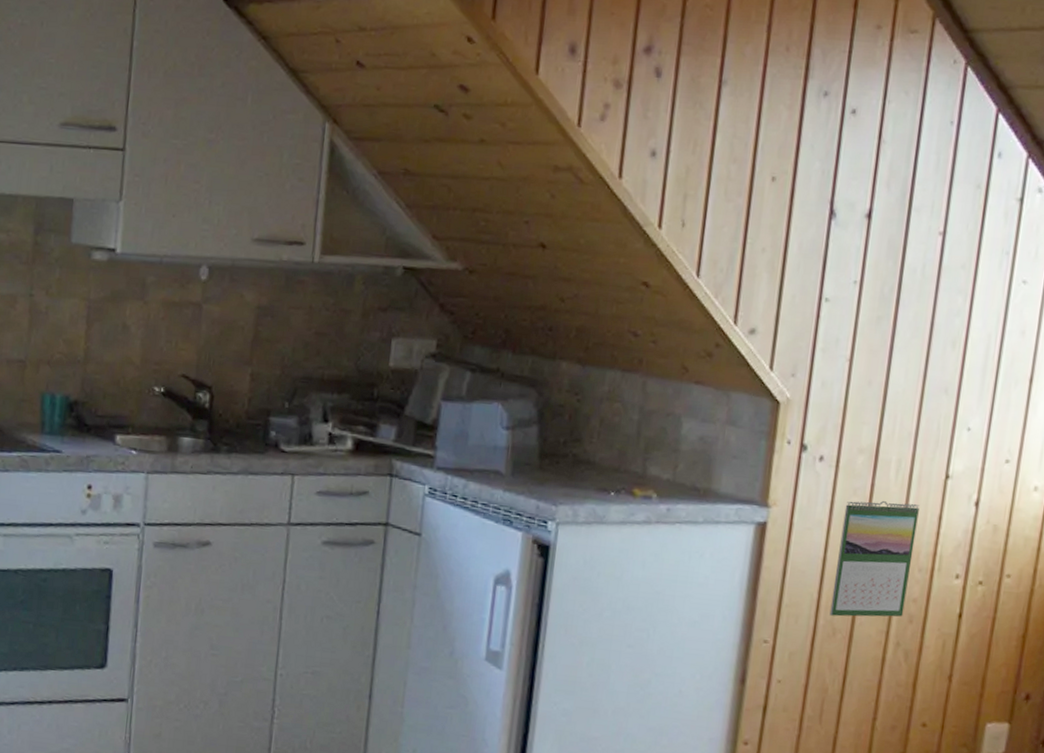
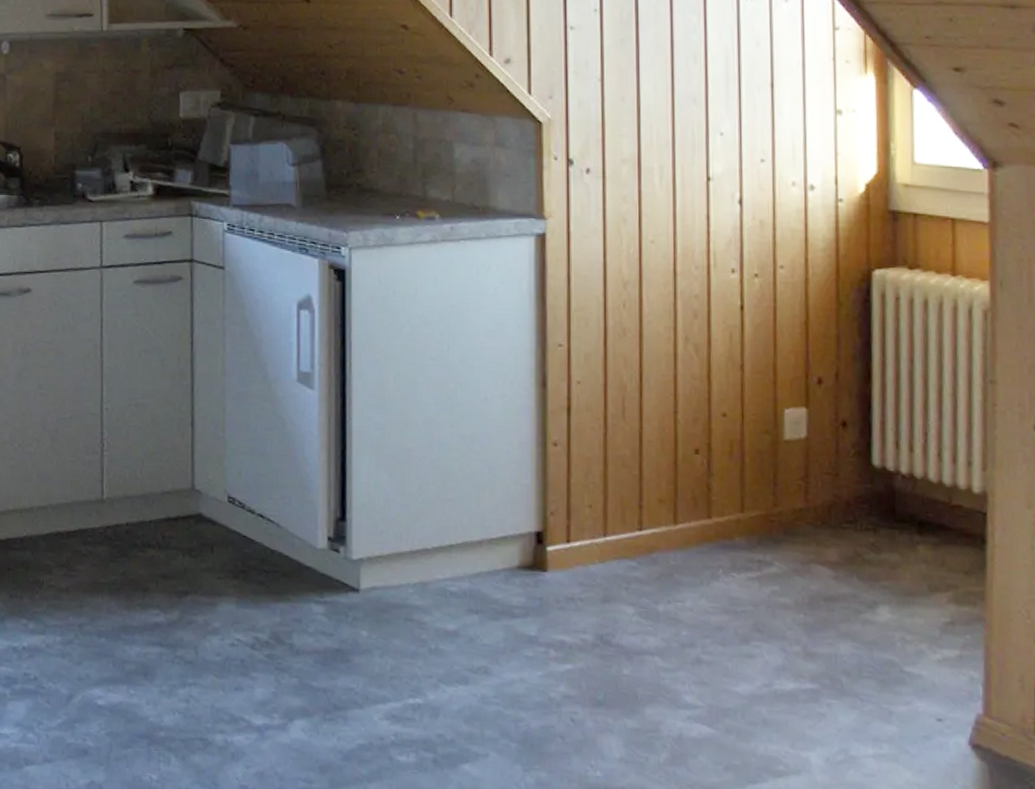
calendar: present [829,500,920,617] -> none [617,205,688,317]

